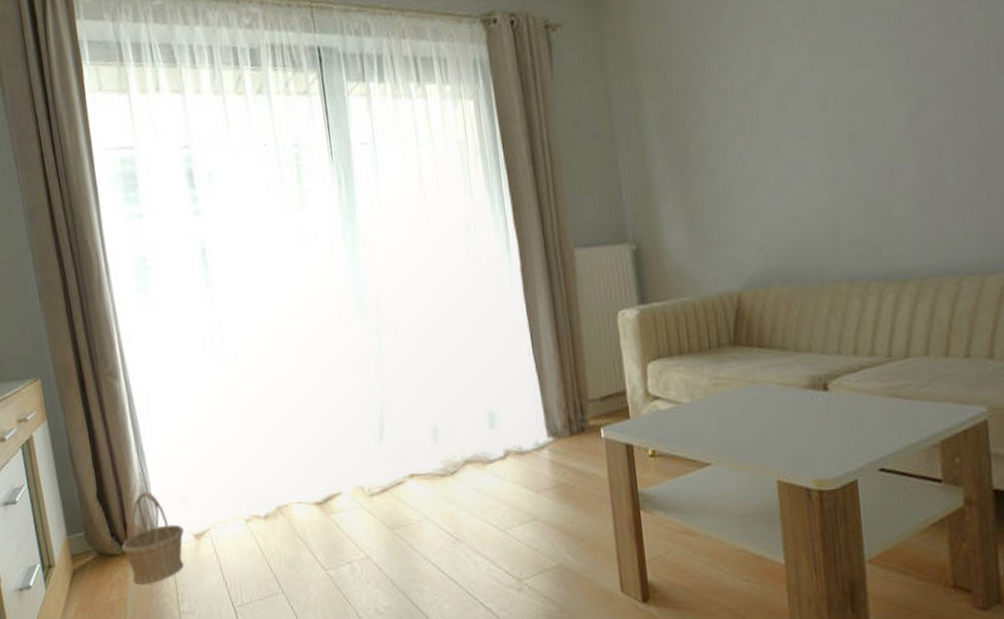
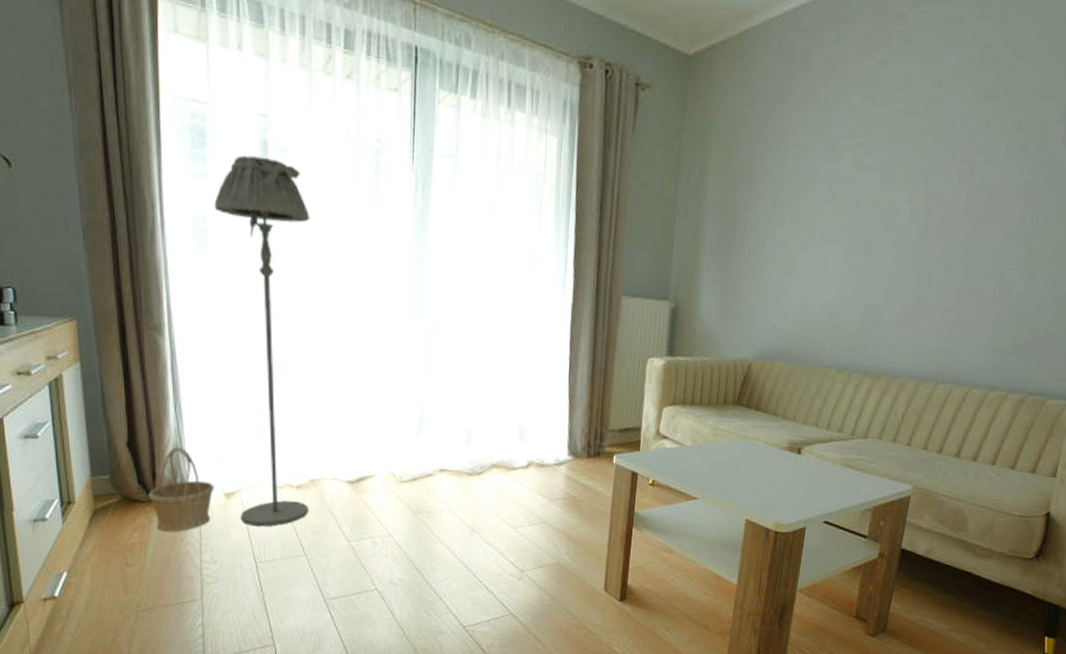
floor lamp: none [151,185,280,567] -> present [214,155,310,527]

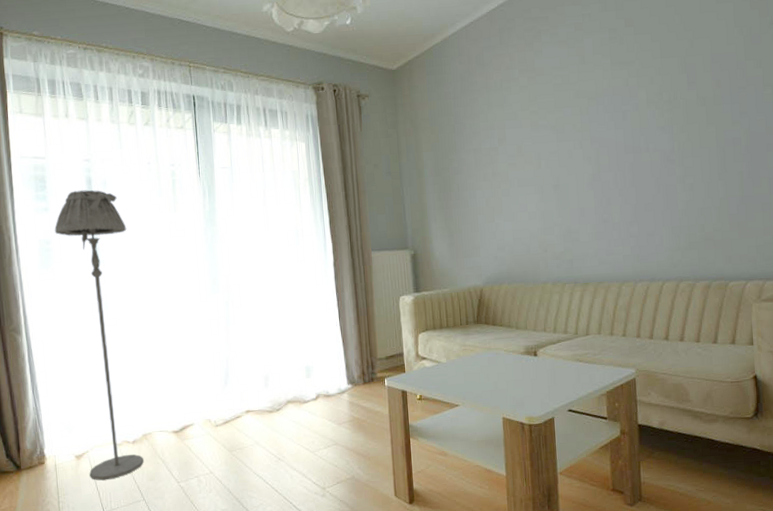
basket: present [148,447,214,532] -> none [15,422,67,495]

